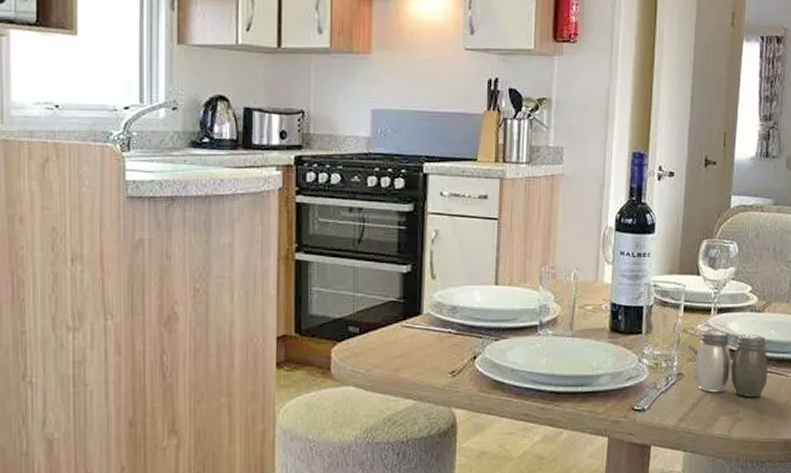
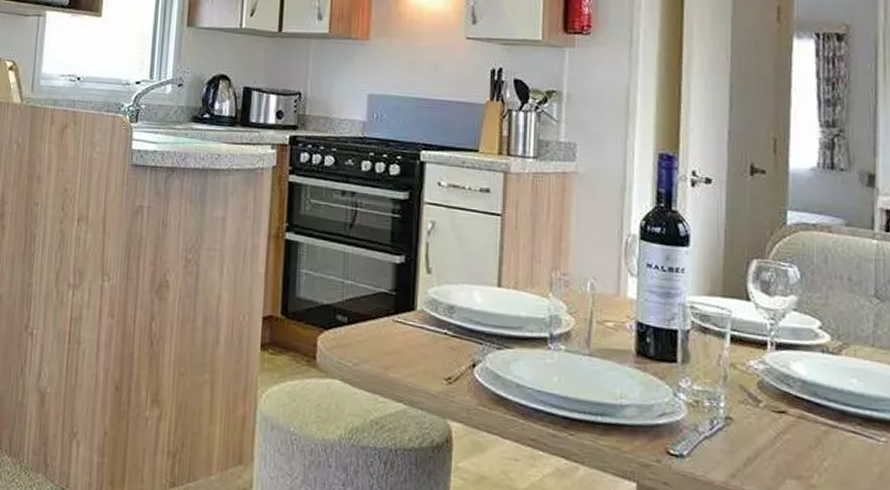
salt and pepper shaker: present [694,330,768,397] -> none [748,368,851,462]

